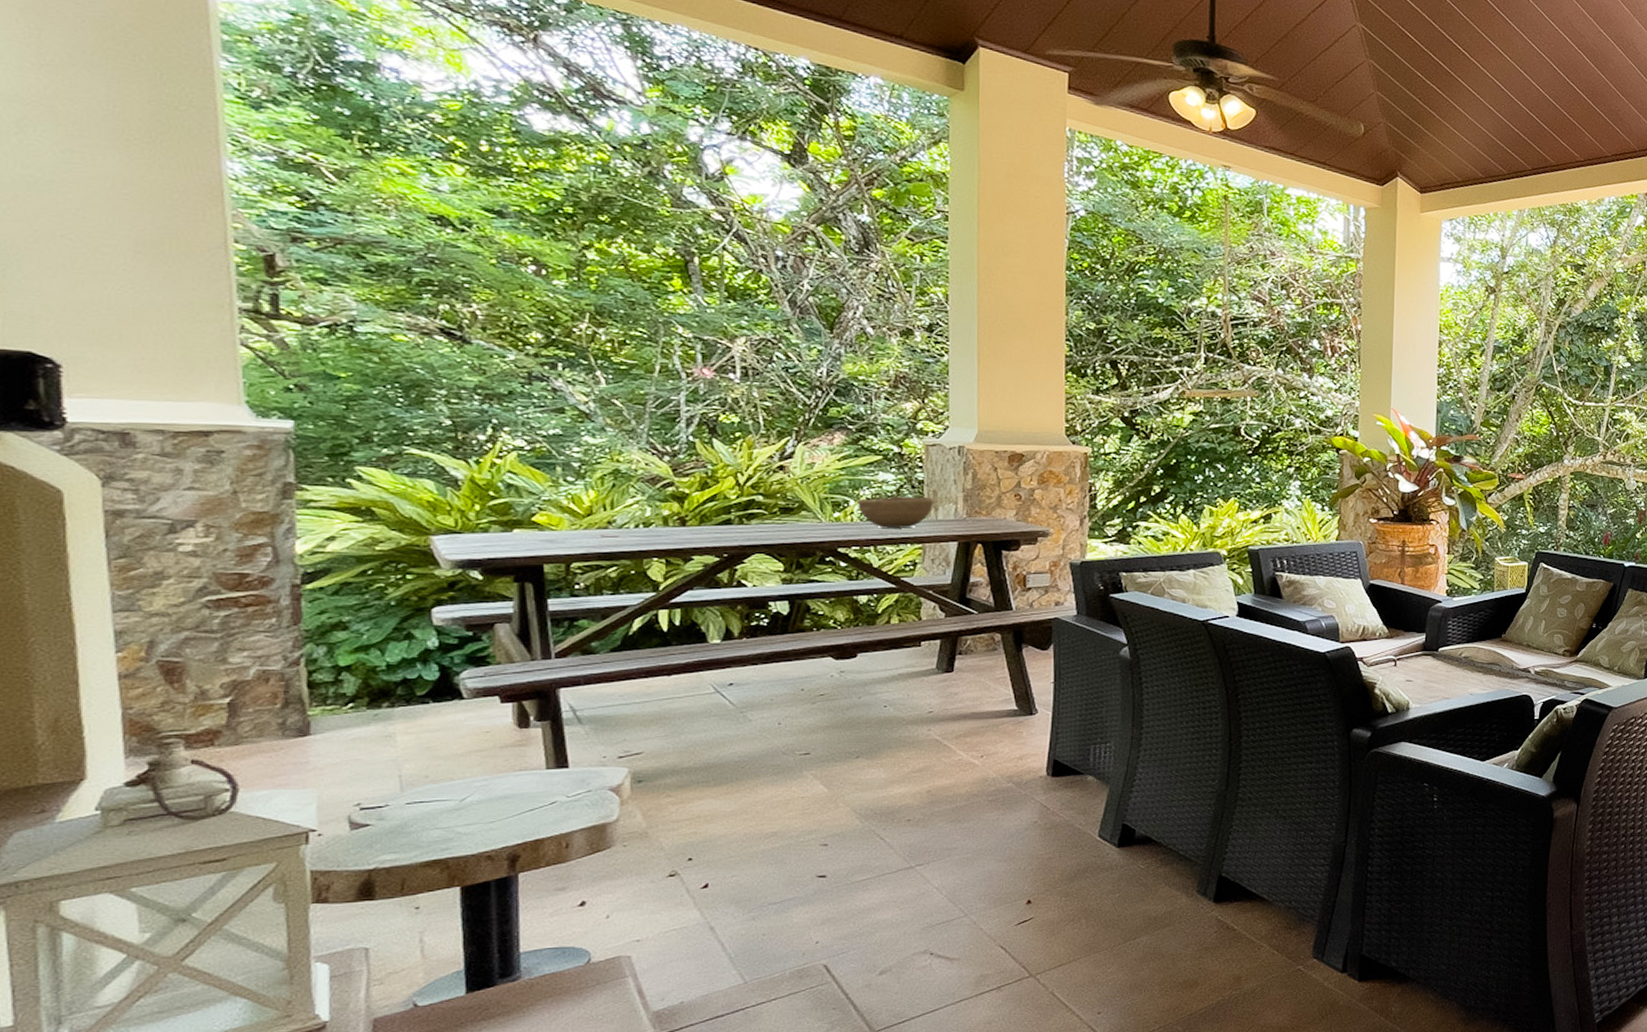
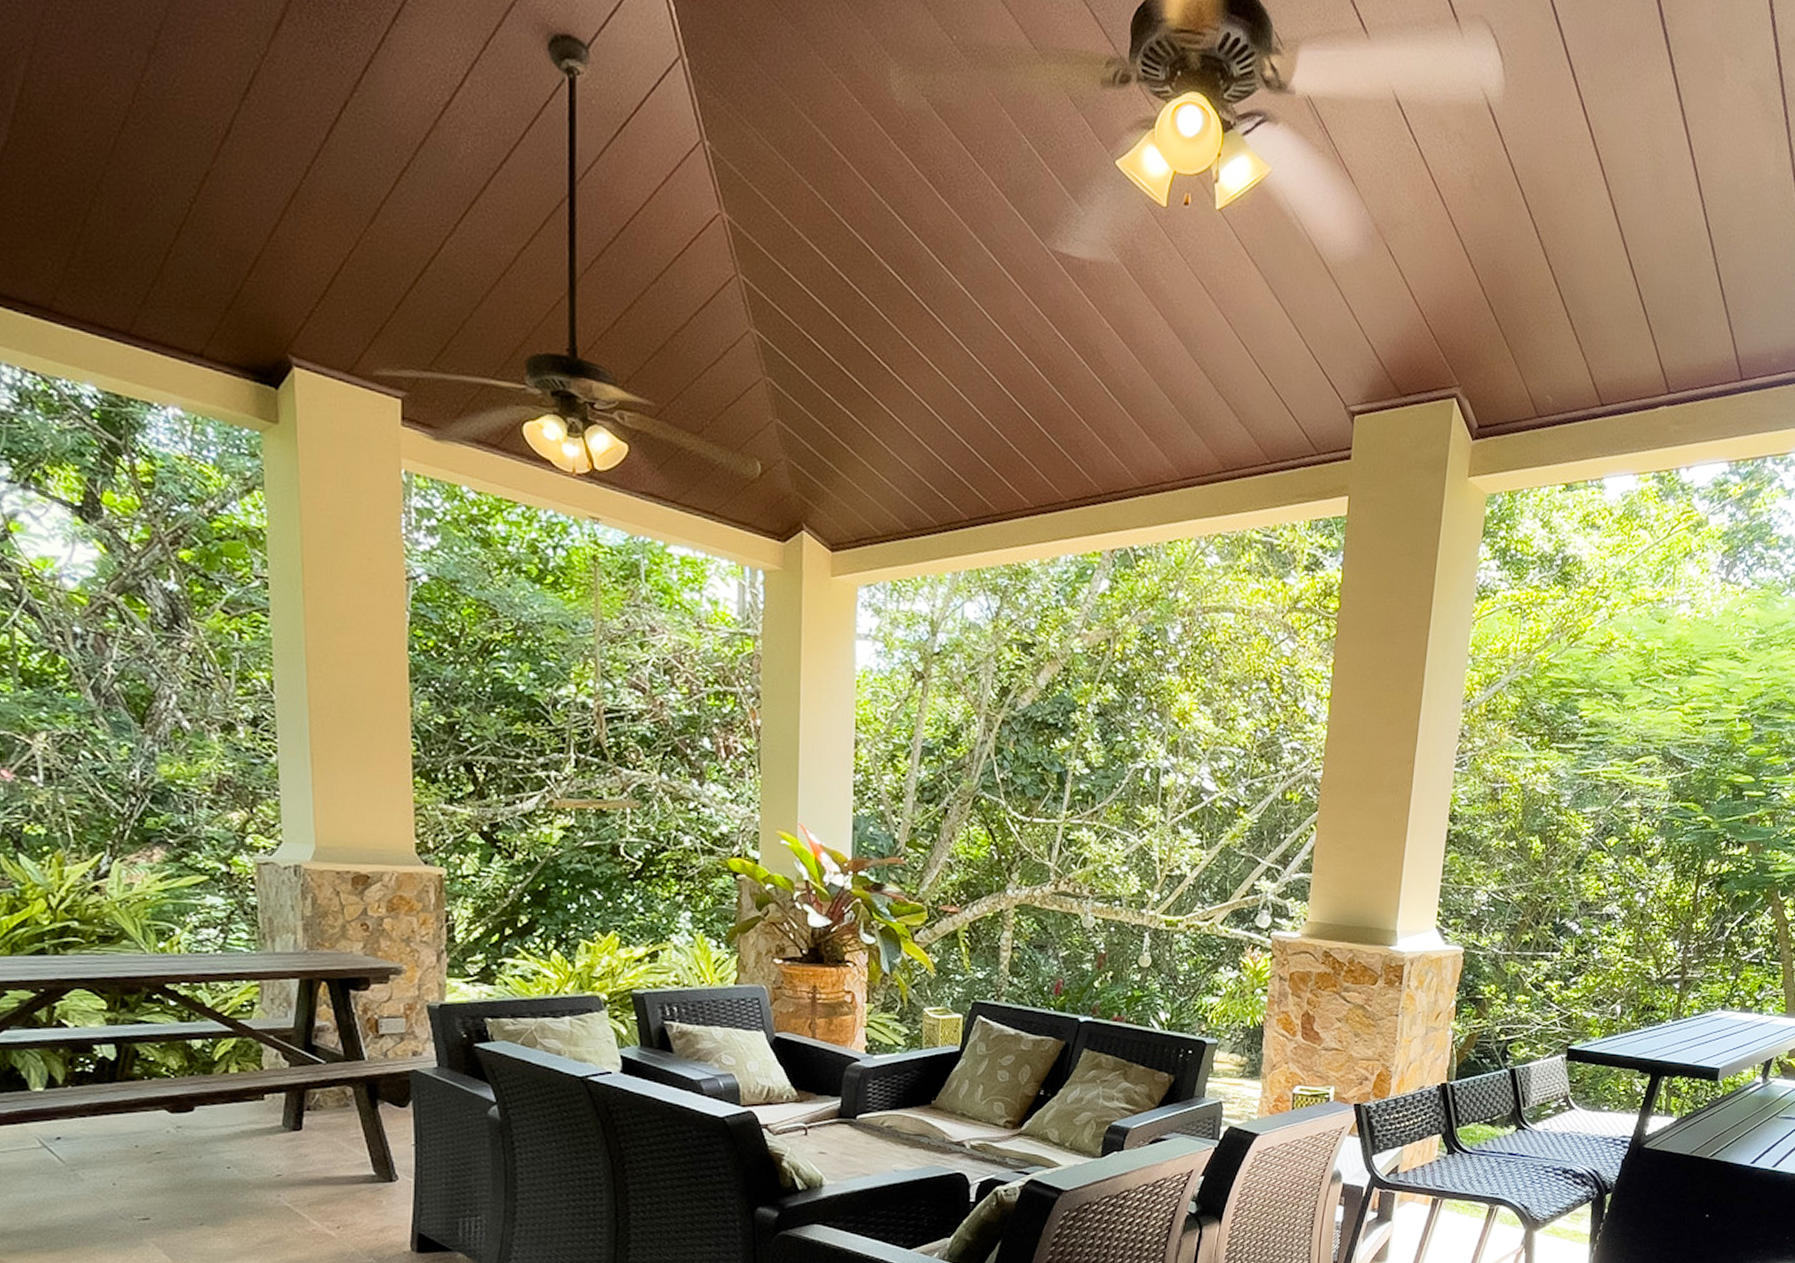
bowl: present [856,495,933,528] -> none [183,923,269,962]

